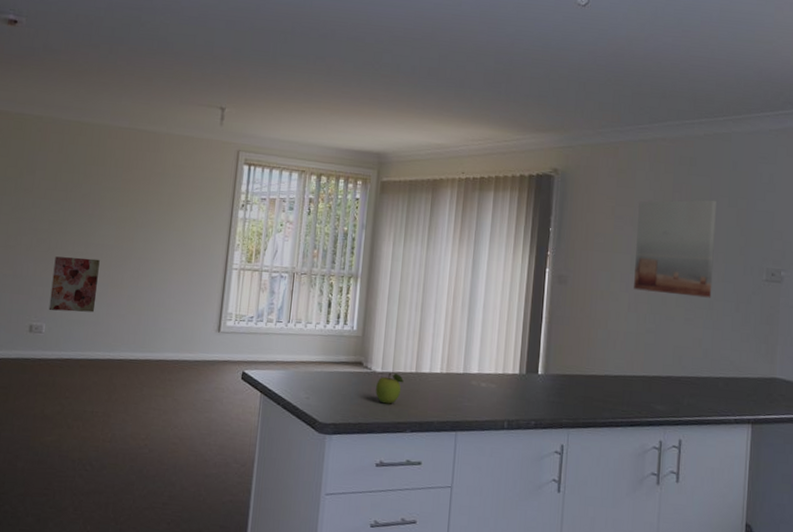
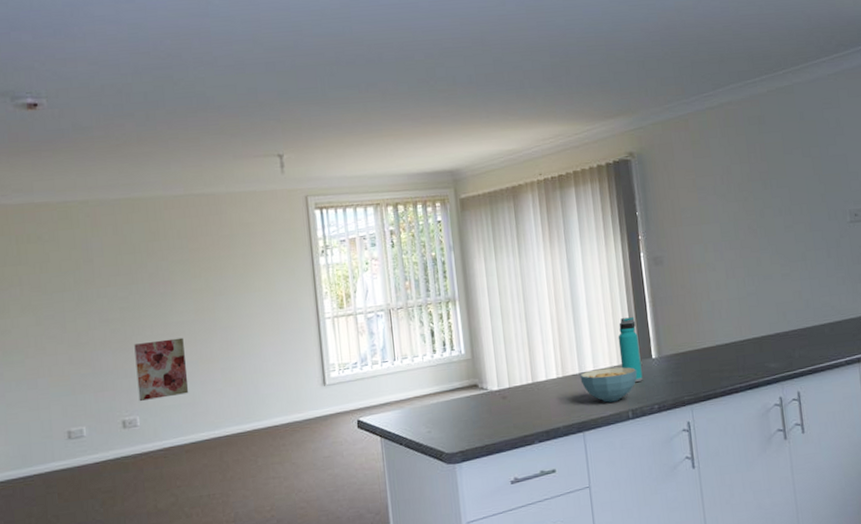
fruit: present [376,373,404,404] -> none [495,388,522,421]
cereal bowl: none [463,372,521,409] -> present [580,367,637,403]
water bottle: none [505,327,528,394] -> present [618,317,643,382]
wall art: present [634,200,717,298] -> none [717,153,803,257]

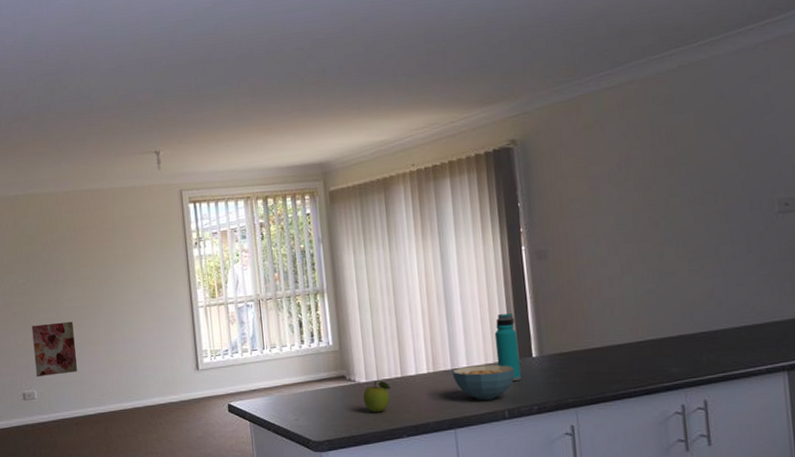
fruit: none [495,388,522,421] -> present [363,381,391,413]

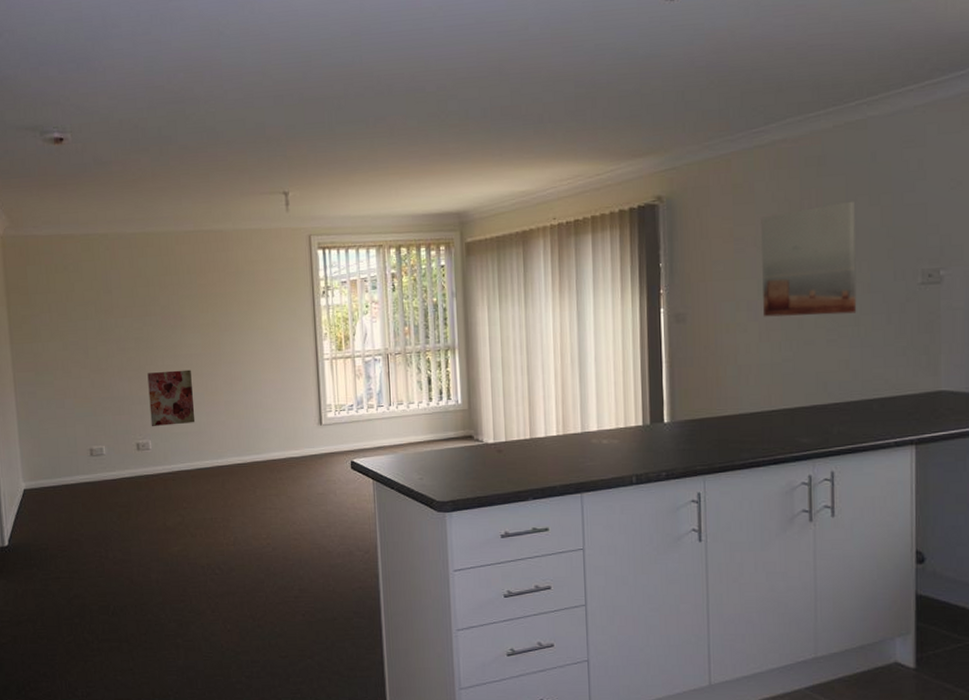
fruit: present [363,381,391,413] -> none [490,442,519,475]
cereal bowl: present [452,365,515,401] -> none [582,429,646,465]
water bottle: present [494,313,522,381] -> none [627,377,651,446]
wall art: none [614,136,716,251] -> present [761,201,857,317]

